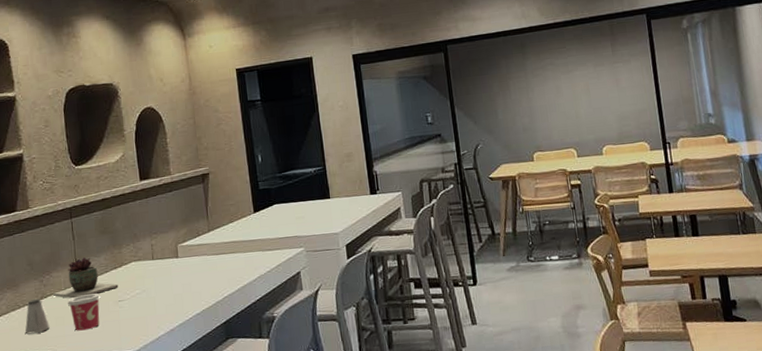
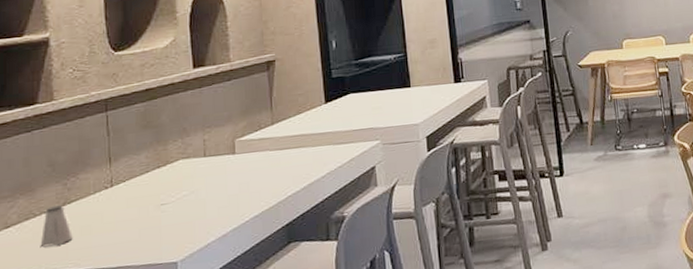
succulent plant: present [53,257,119,299] -> none [79,156,162,204]
cup: present [67,293,101,331] -> none [96,197,139,241]

